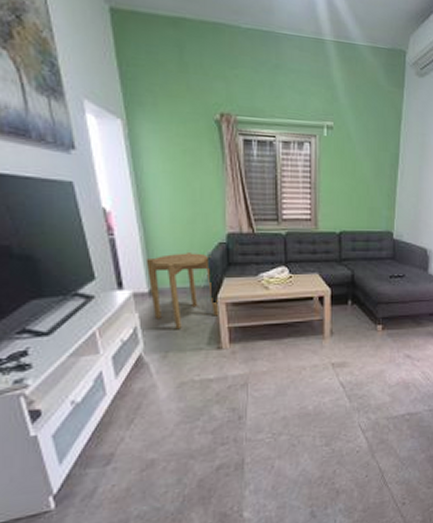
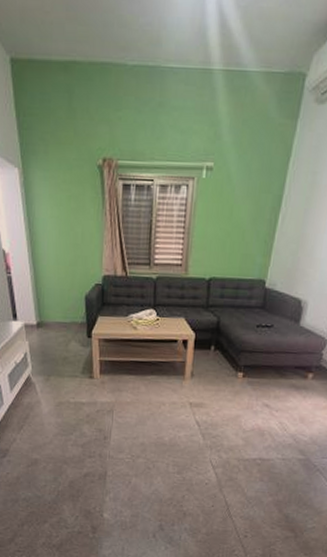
side table: present [145,253,220,330] -> none [35,292,93,358]

